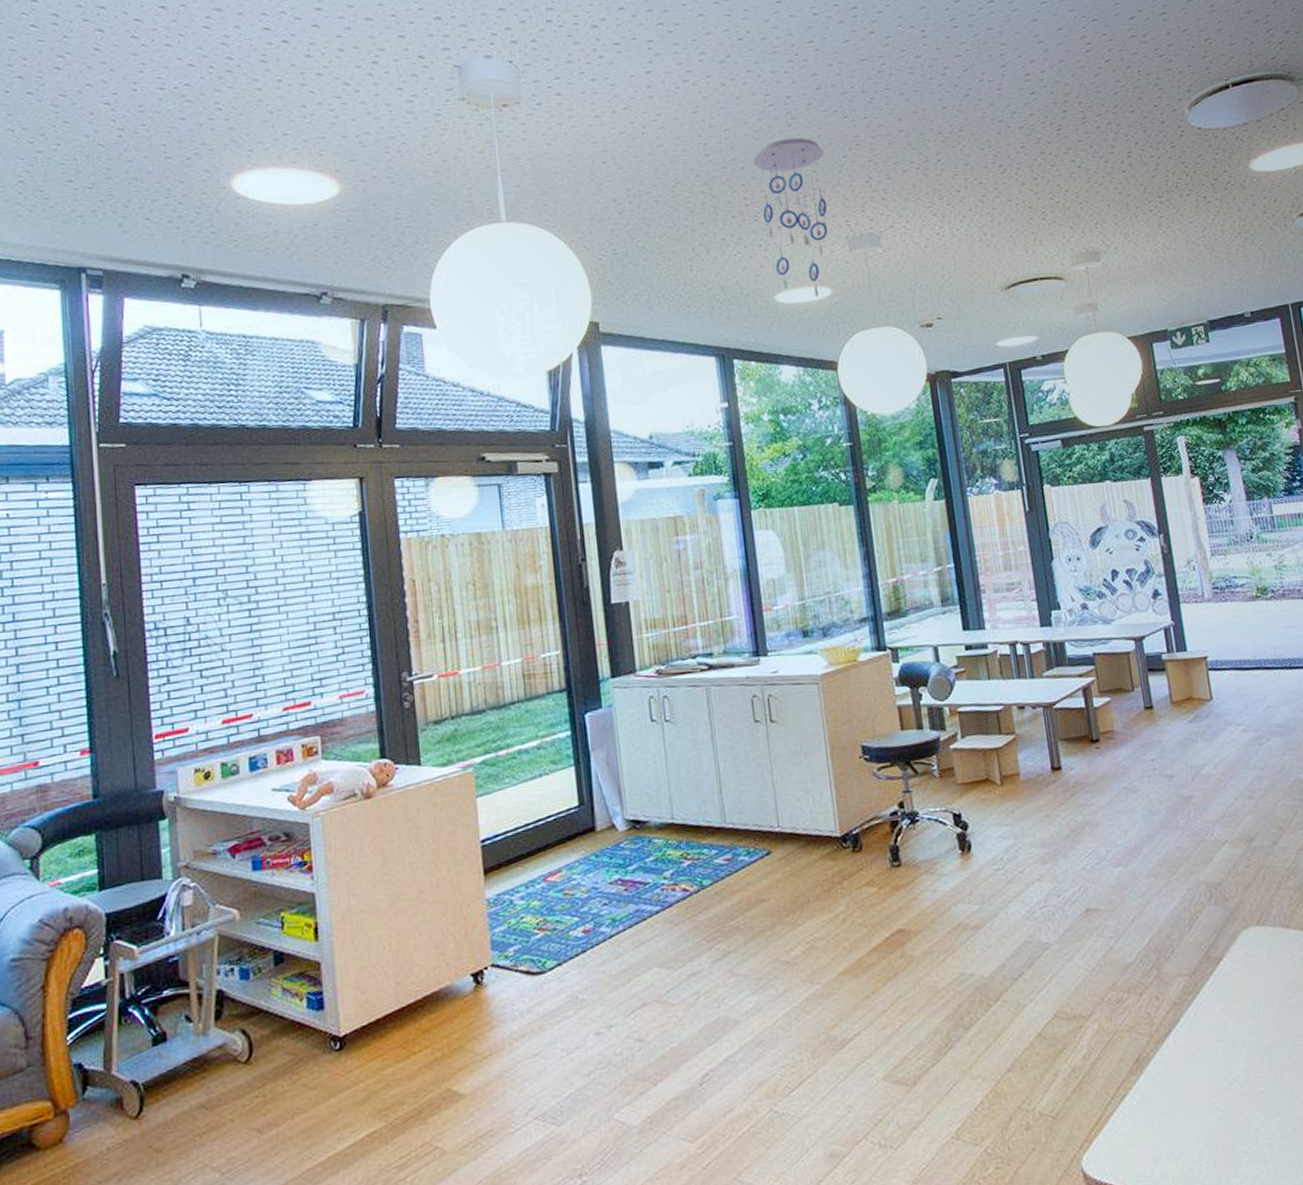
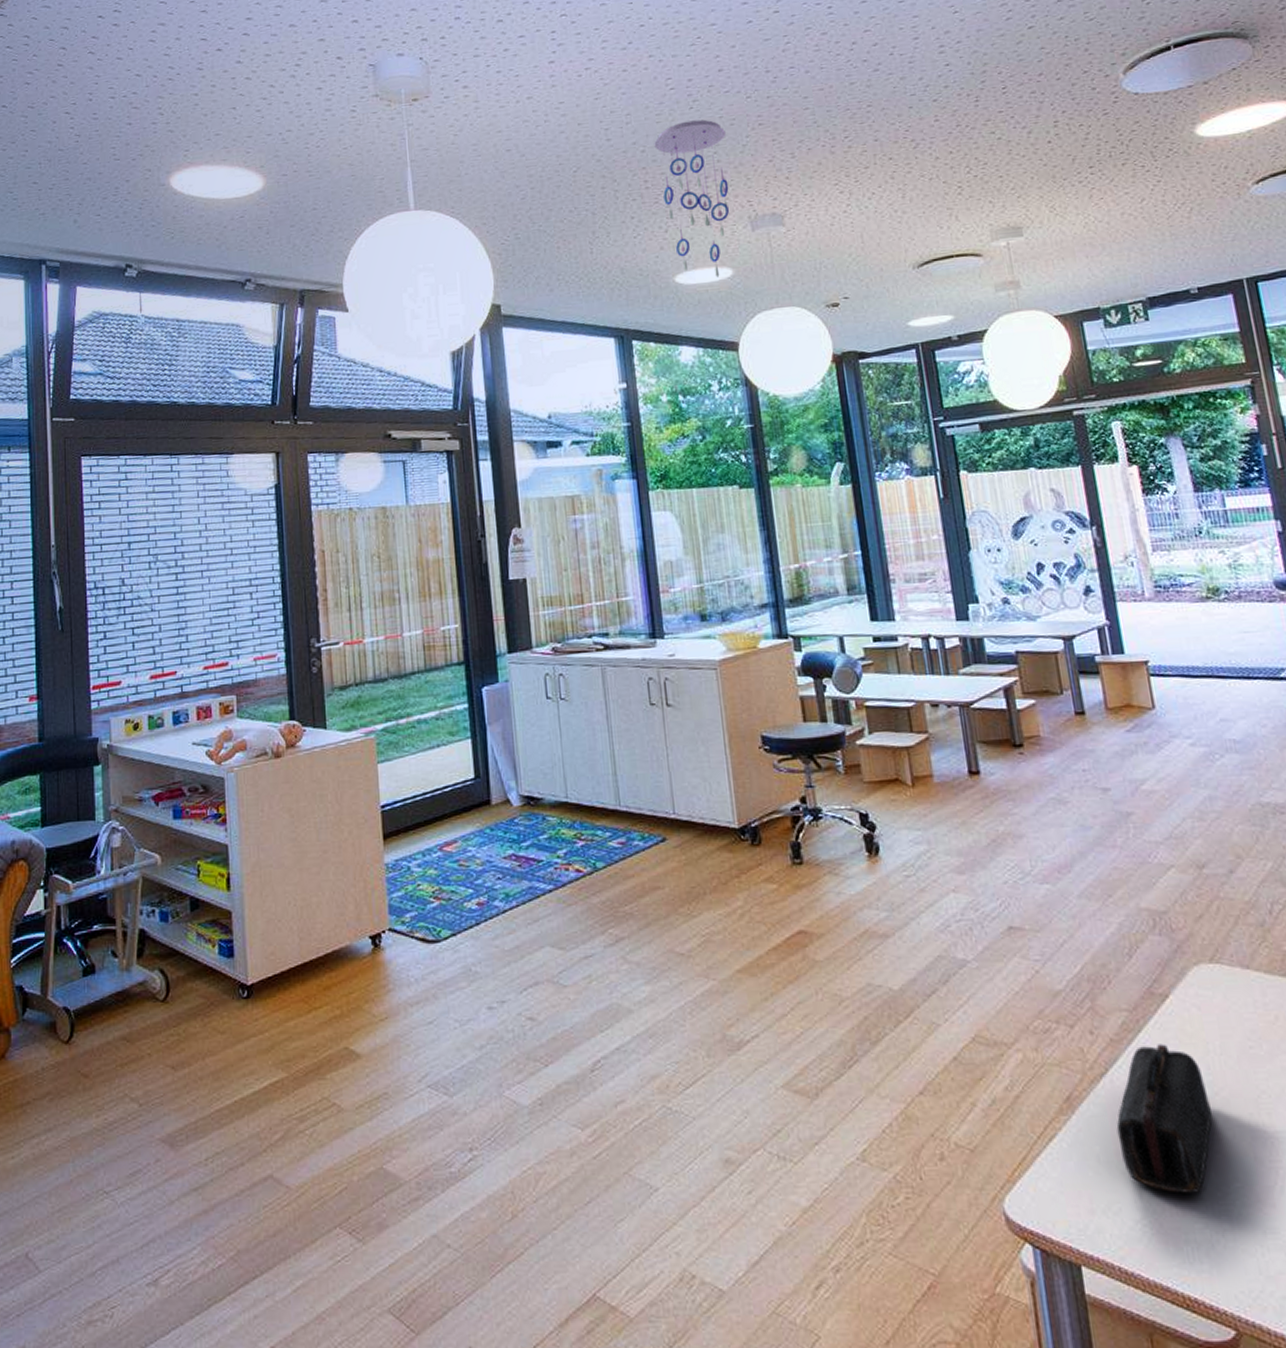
pencil case: none [1178,1001,1258,1134] -> present [1116,1044,1213,1195]

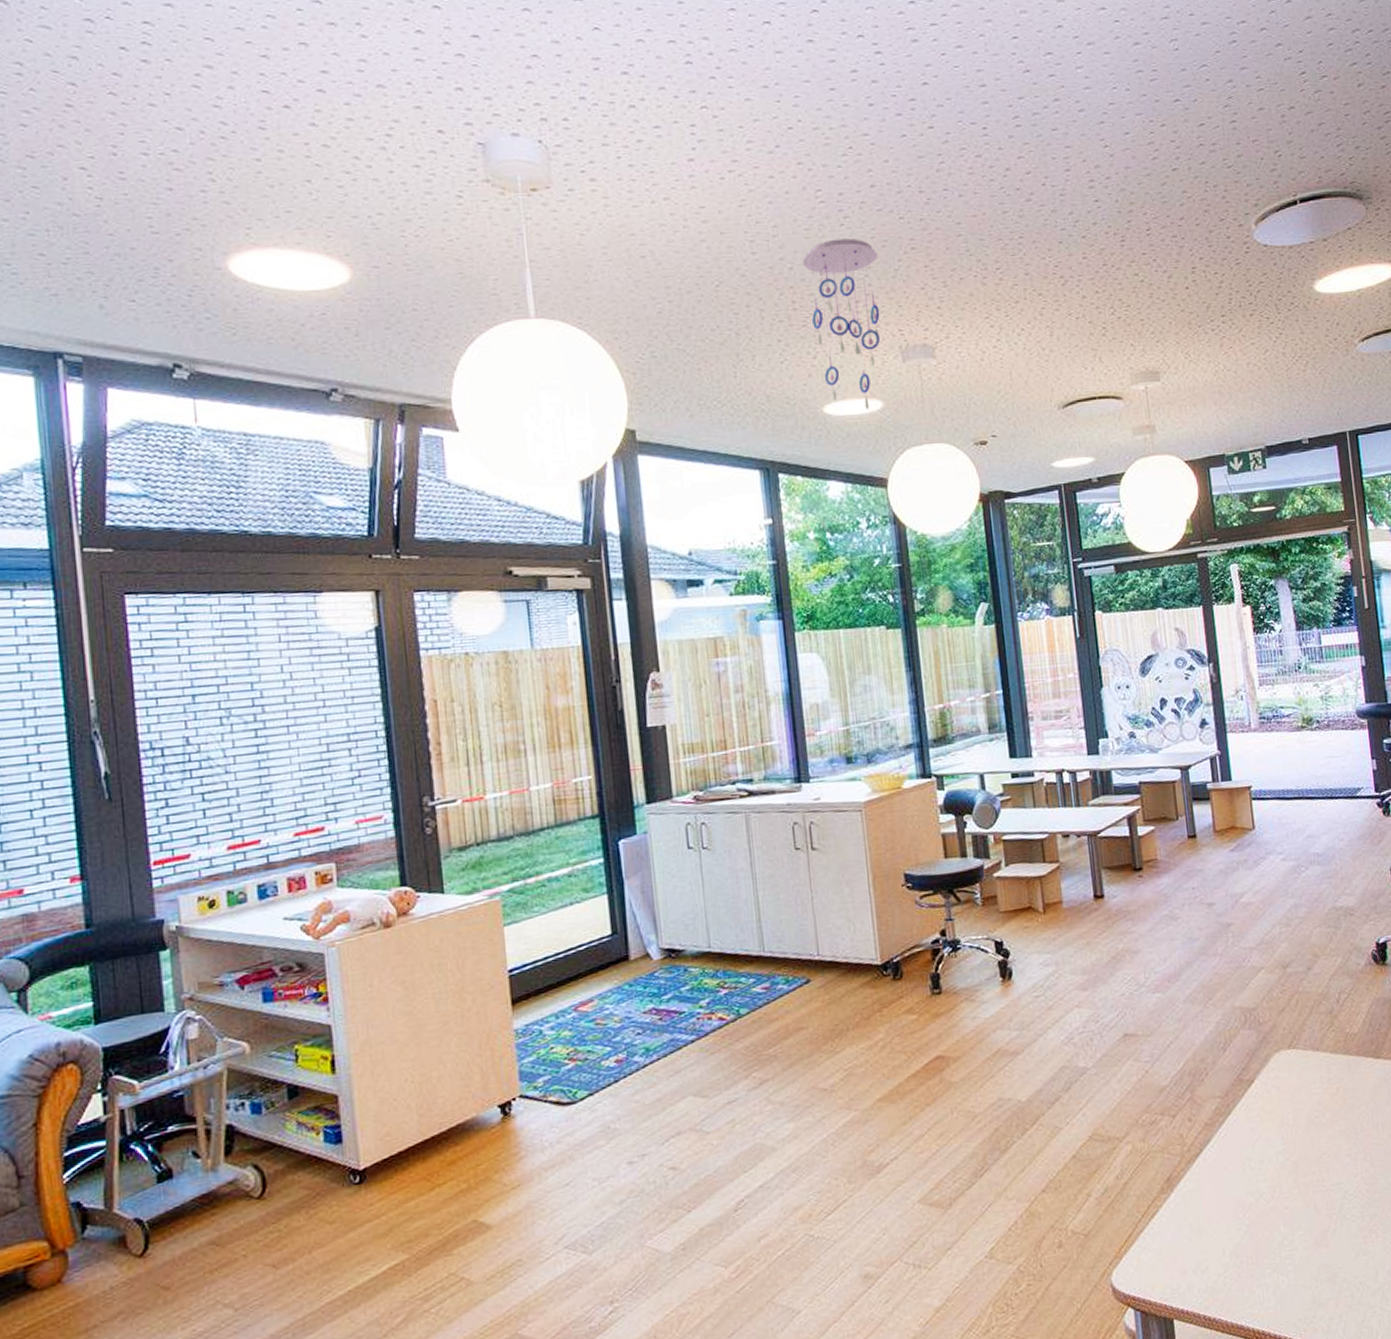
pencil case: present [1116,1044,1213,1195] -> none [1207,1122,1284,1247]

